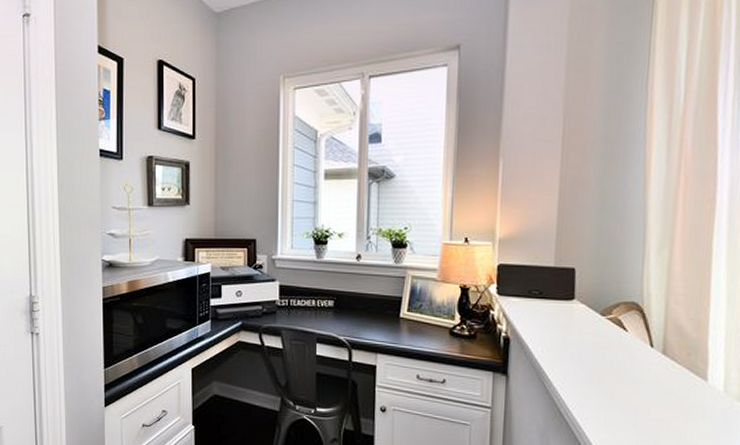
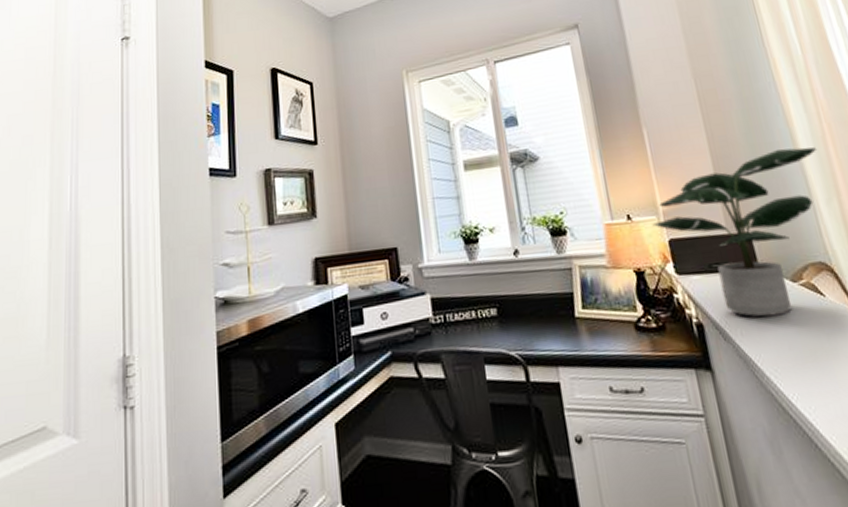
potted plant: none [486,196,666,341] -> present [652,147,818,317]

